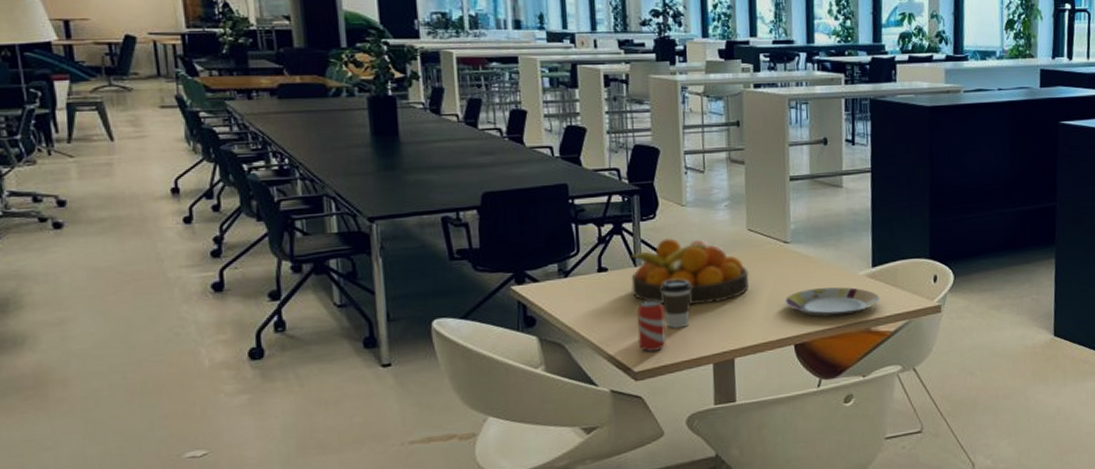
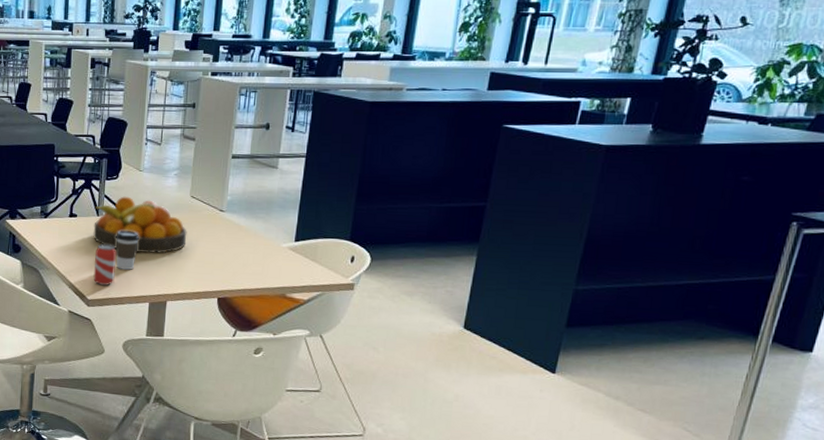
plate: present [784,287,880,317] -> none [214,253,299,281]

